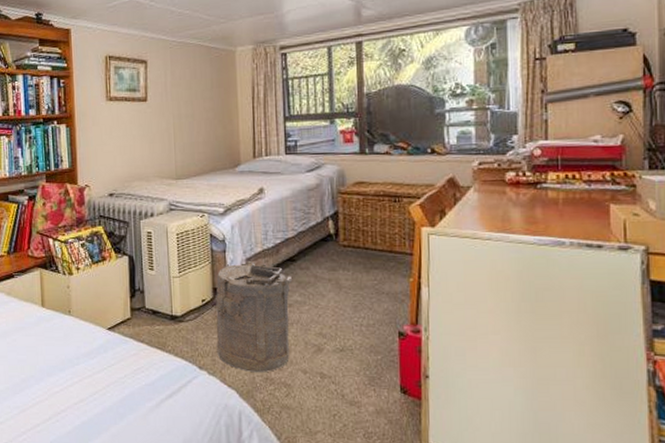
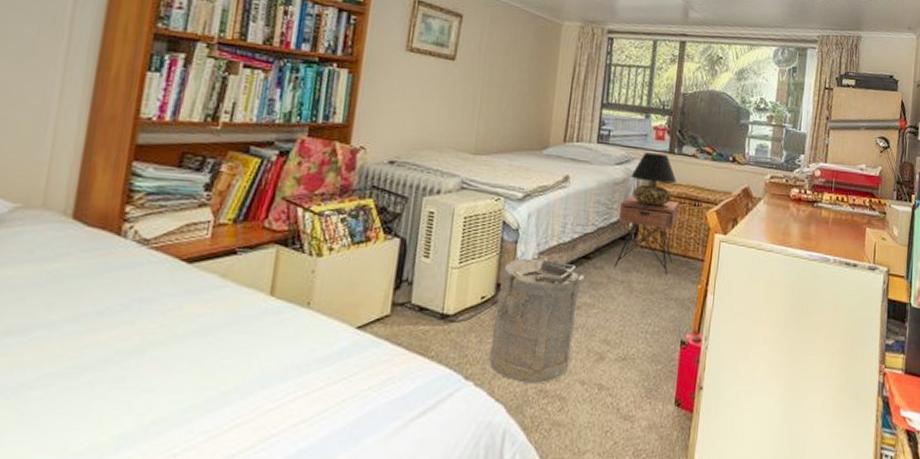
nightstand: none [316,199,379,271] -> present [614,195,678,275]
table lamp: none [323,155,372,207] -> present [630,152,677,206]

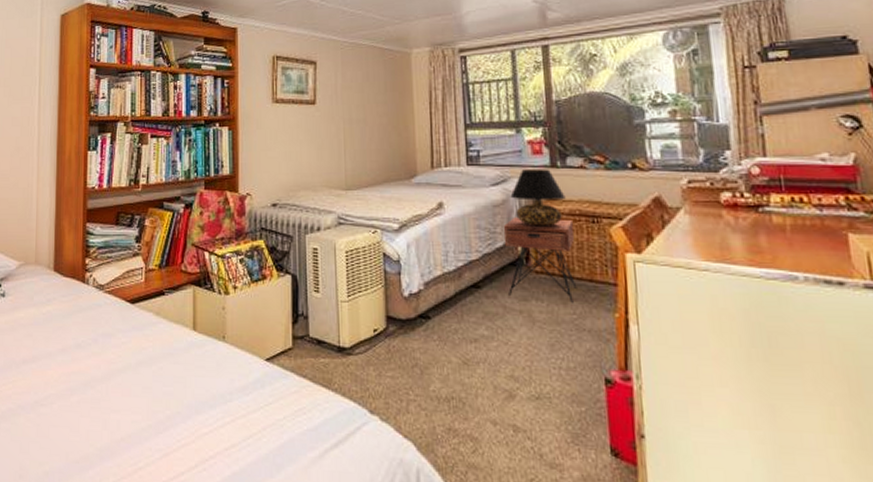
laundry hamper: present [489,254,586,384] -> none [389,285,478,422]

